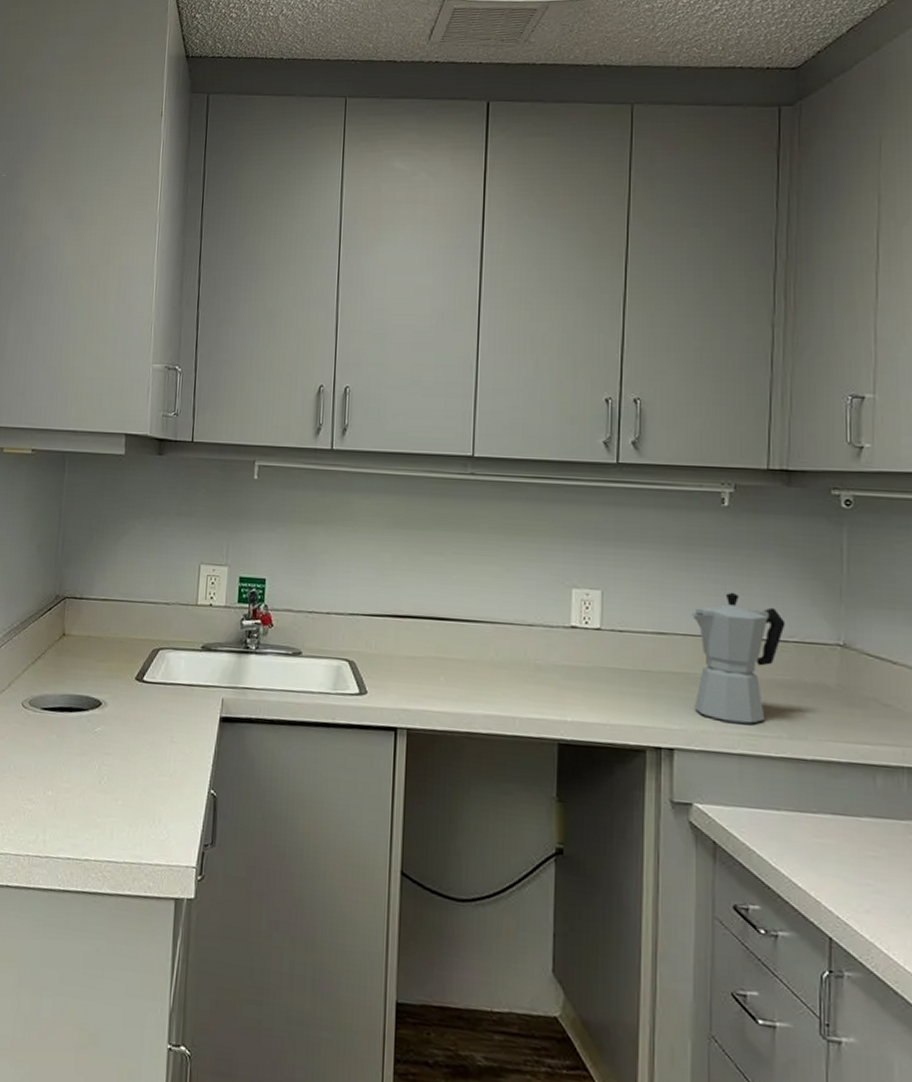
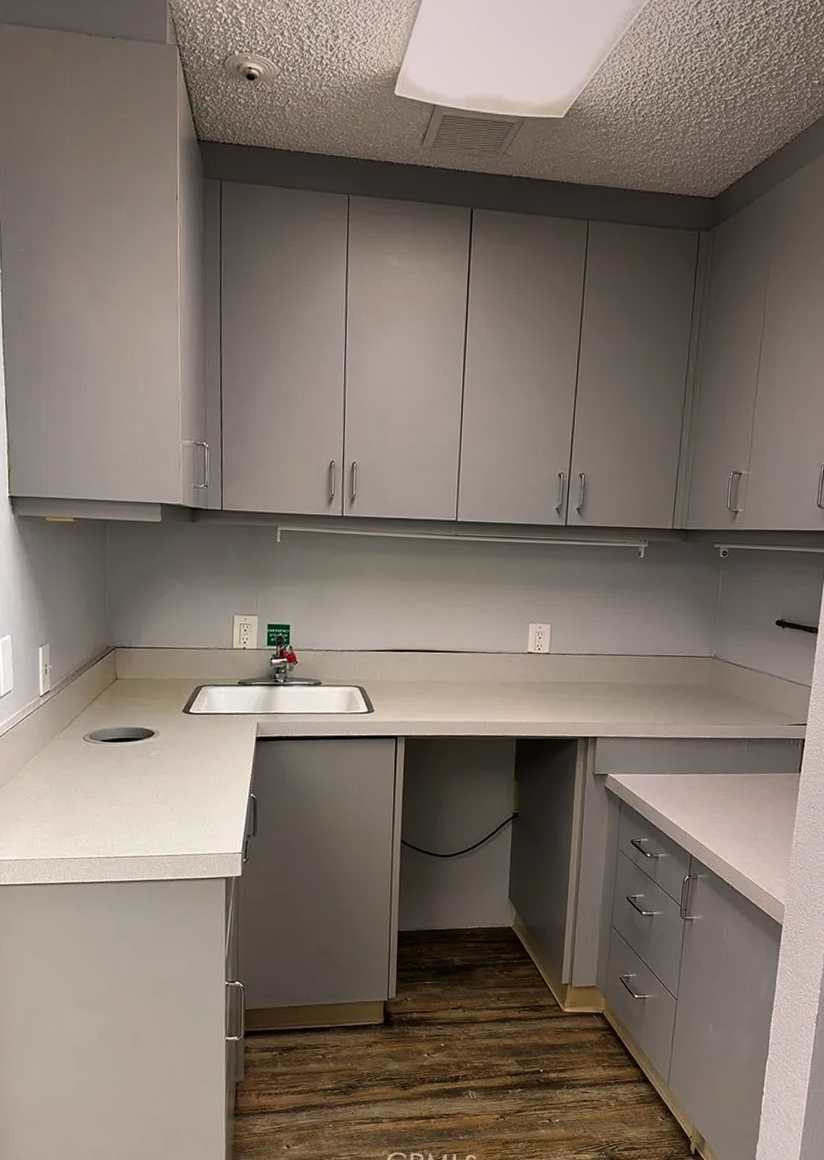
moka pot: present [689,592,786,724] -> none [612,622,677,716]

